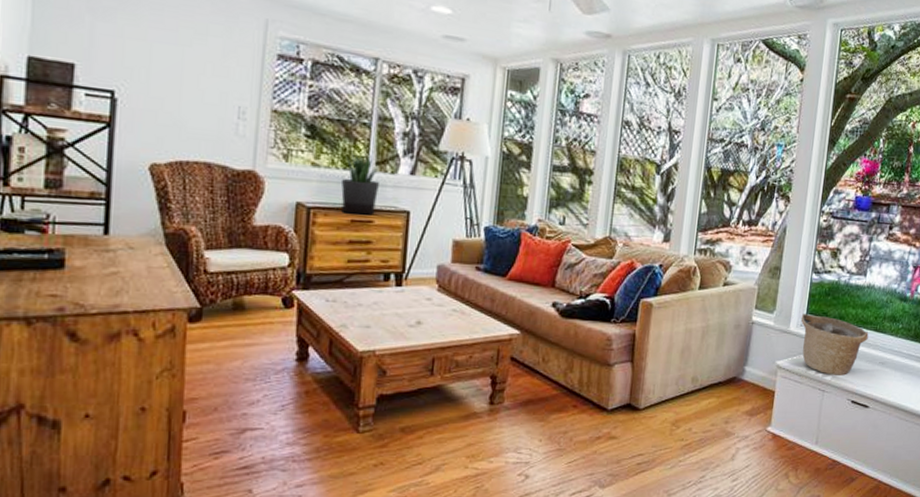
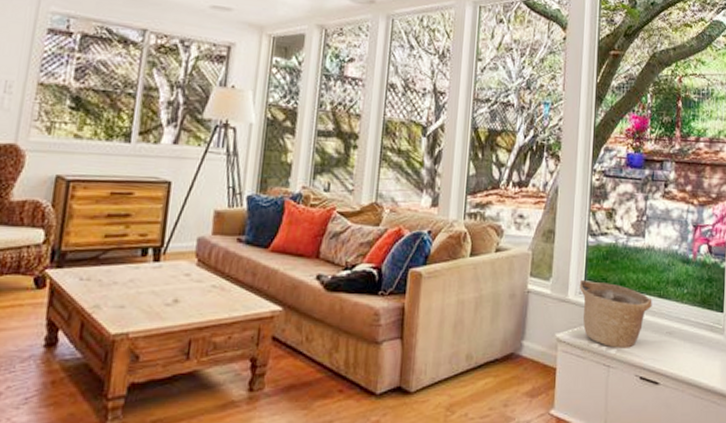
planter: present [340,150,380,216] -> none [101,121,143,188]

